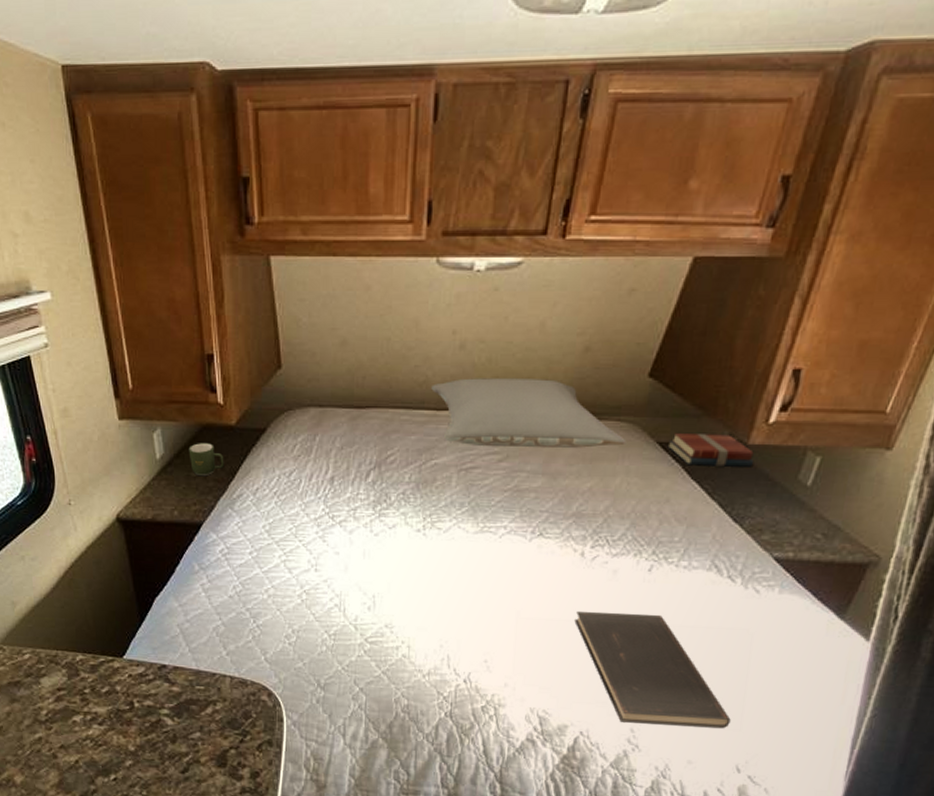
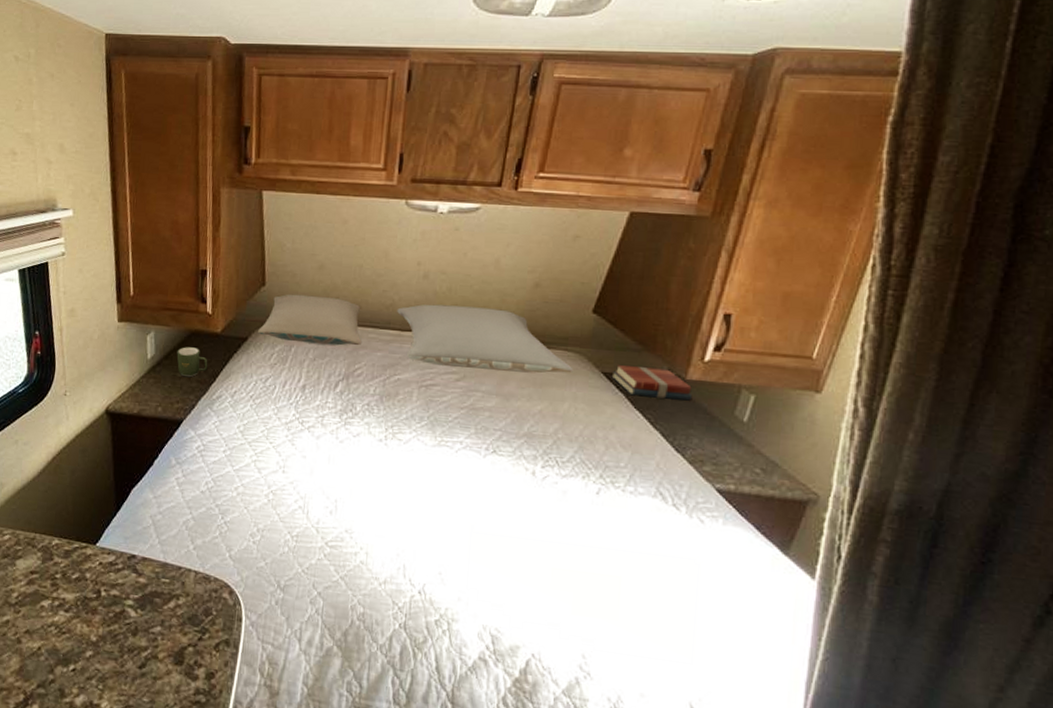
pillow: none [277,376,393,431] -> present [258,294,361,346]
hardcover book: present [574,612,731,729] -> none [526,530,682,662]

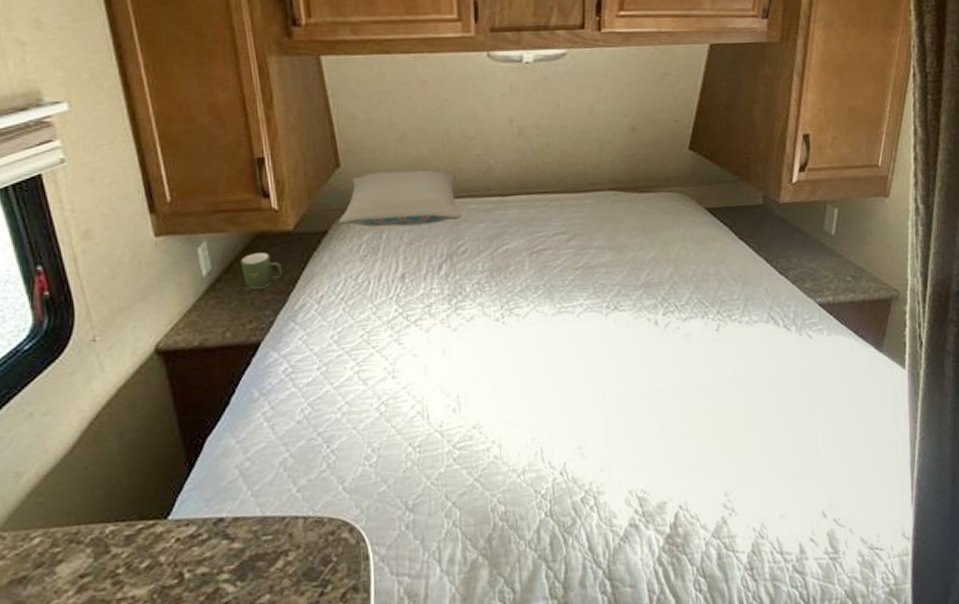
pillow: present [397,304,574,374] -> none [495,158,679,228]
books: present [611,365,692,401] -> none [714,196,786,227]

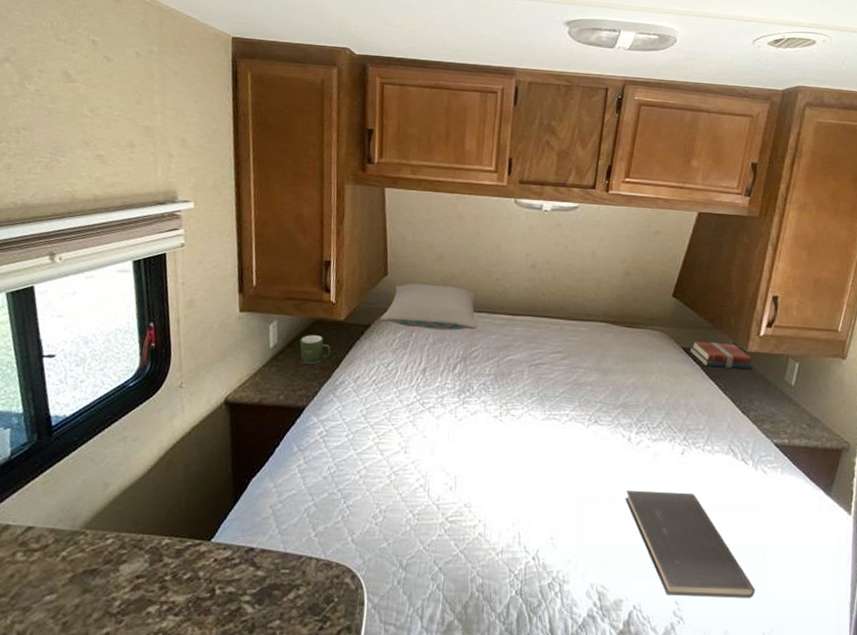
hardcover book: none [658,372,810,488] -> present [625,491,755,599]
books: none [714,196,786,227] -> present [689,341,752,370]

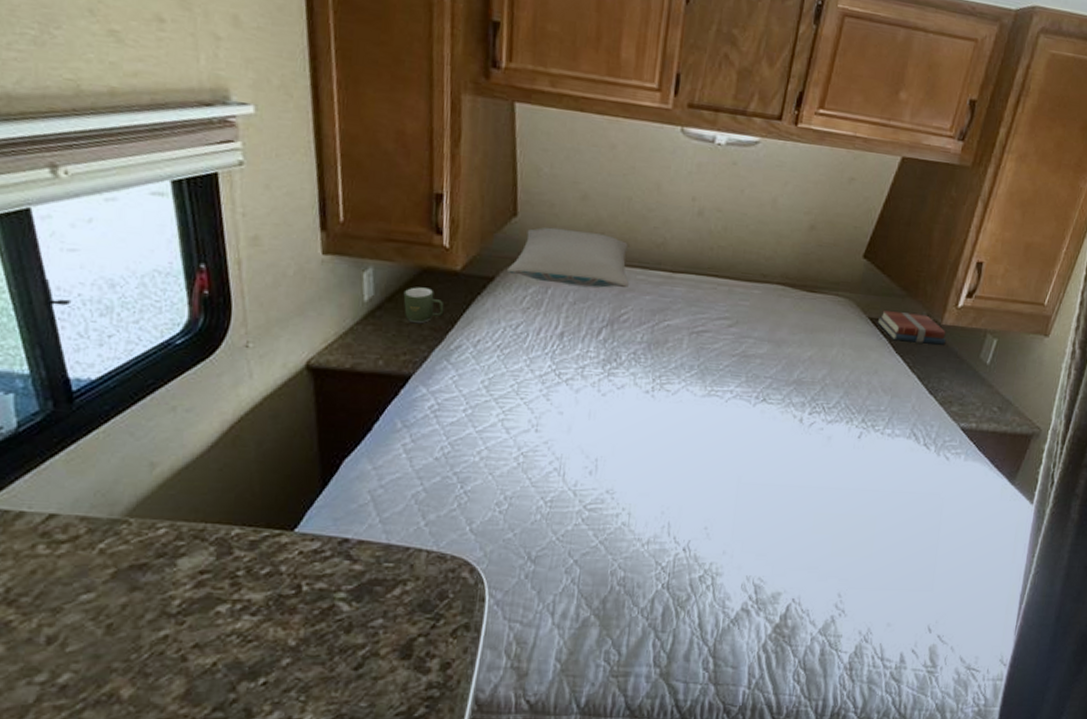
hardcover book: present [625,491,755,599] -> none [791,477,924,590]

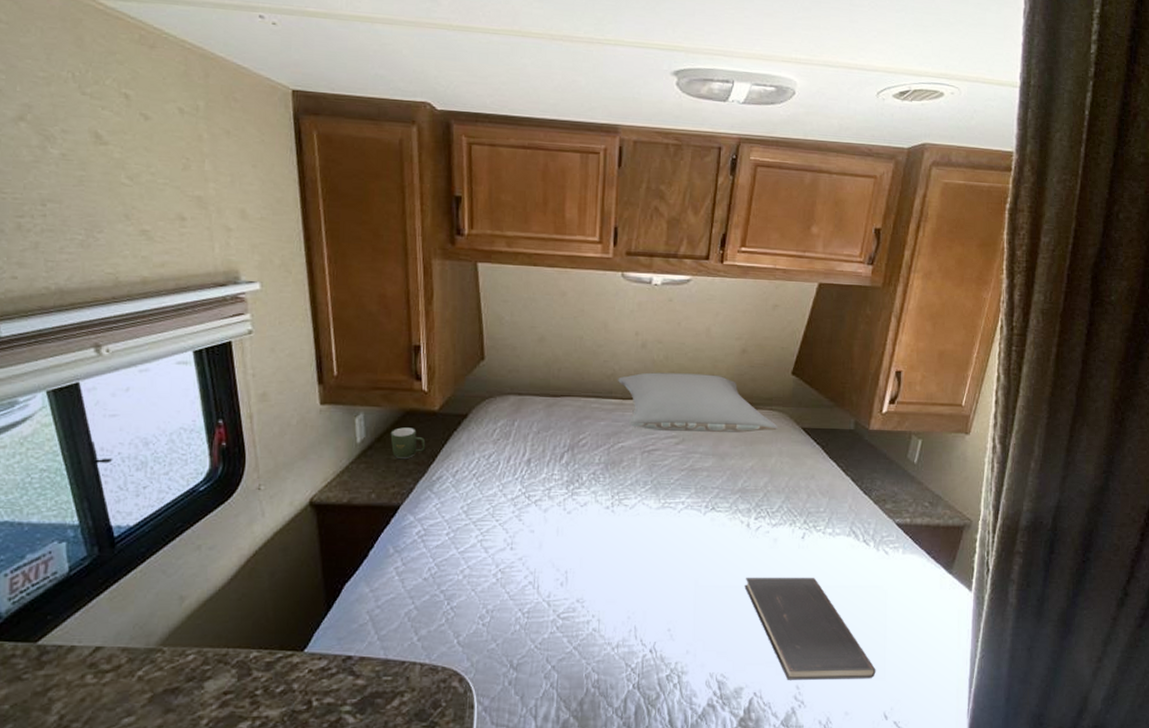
pillow: present [508,227,629,288] -> none [479,367,585,417]
pillow: none [668,244,843,319] -> present [618,372,778,433]
hardcover book: none [791,477,924,590] -> present [744,577,876,680]
books: present [877,310,946,345] -> none [810,421,874,448]

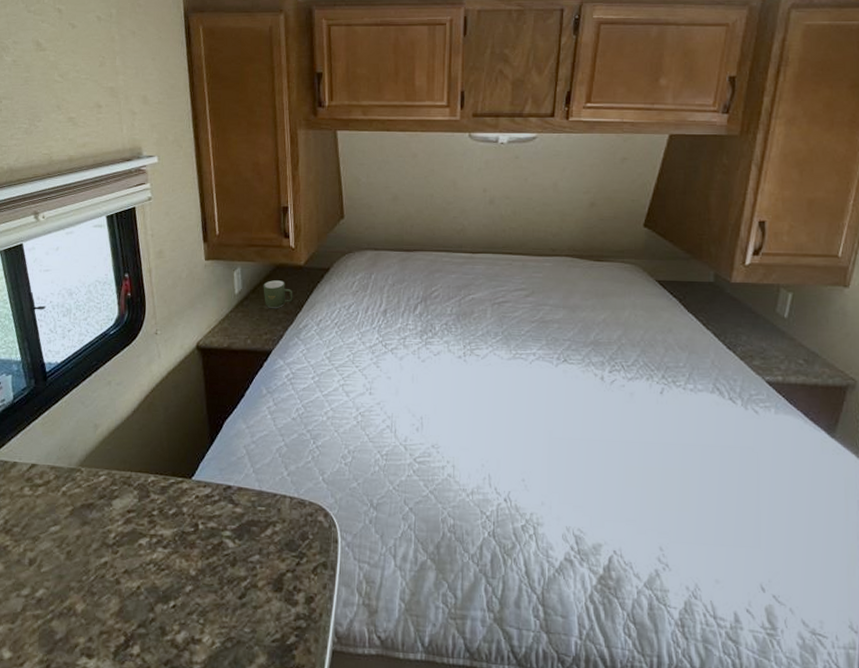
pillow: present [618,372,778,433] -> none [467,227,631,286]
hardcover book: present [744,577,876,680] -> none [600,432,749,546]

